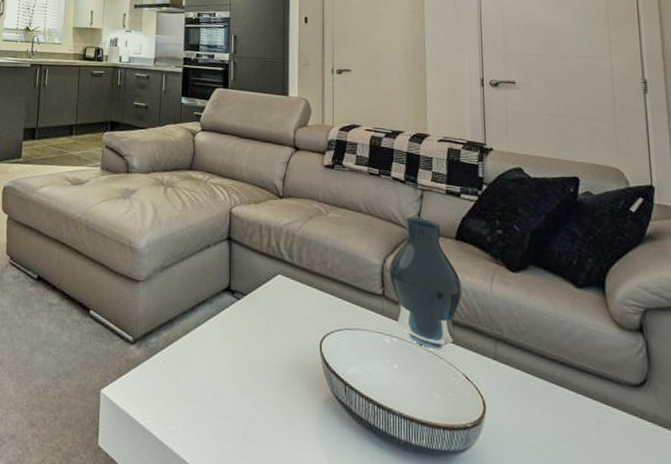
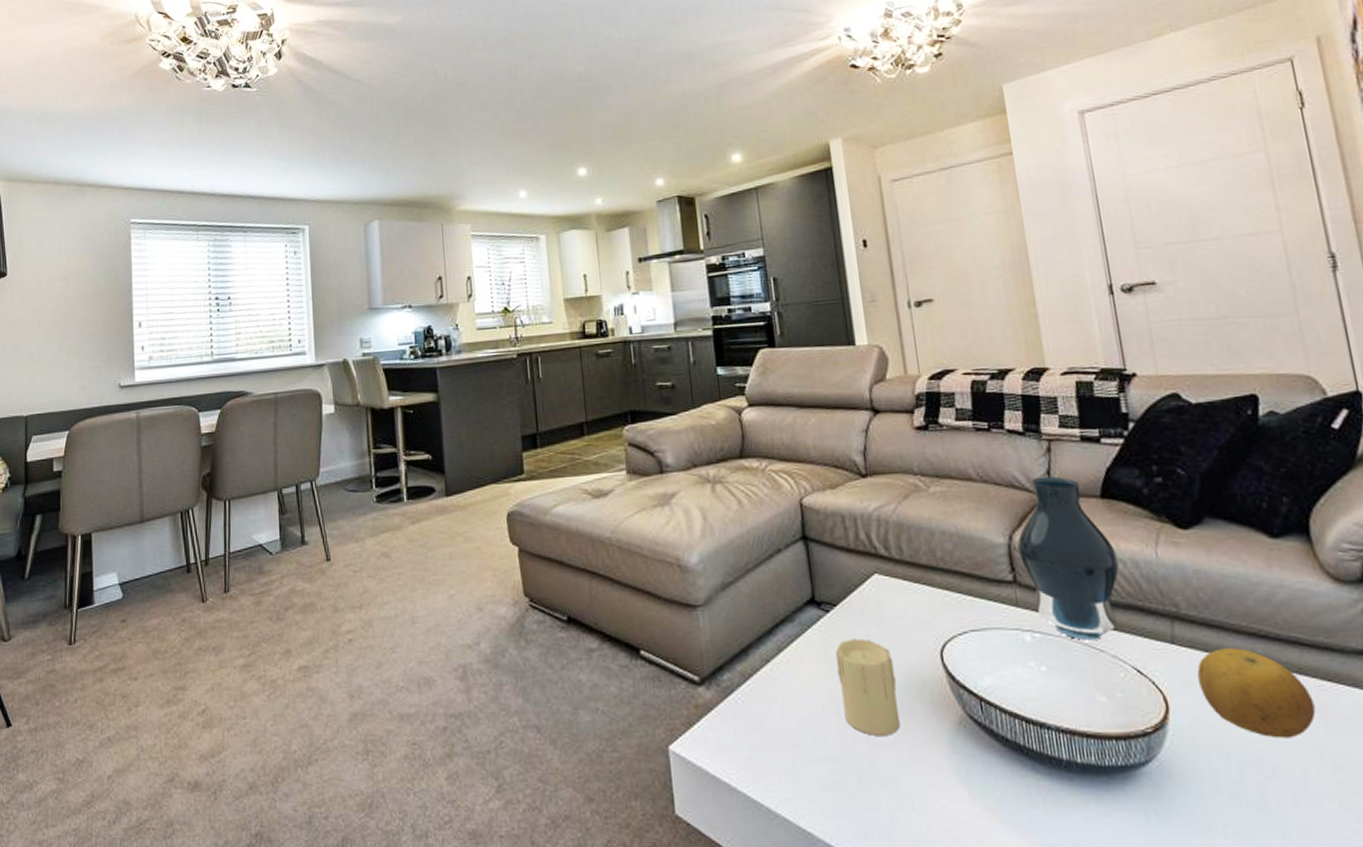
candle: none [240,323,283,403] -> present [835,638,901,736]
fruit: none [510,368,594,445] -> present [1197,648,1316,739]

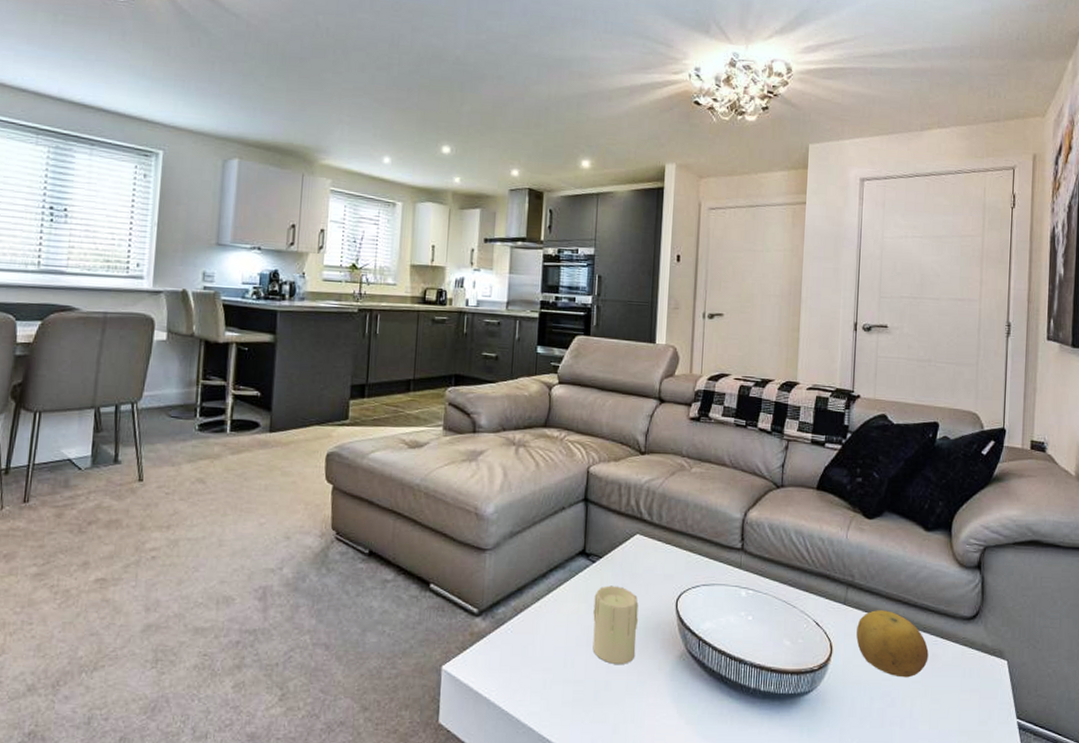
vase: present [1017,476,1120,640] -> none [749,468,820,598]

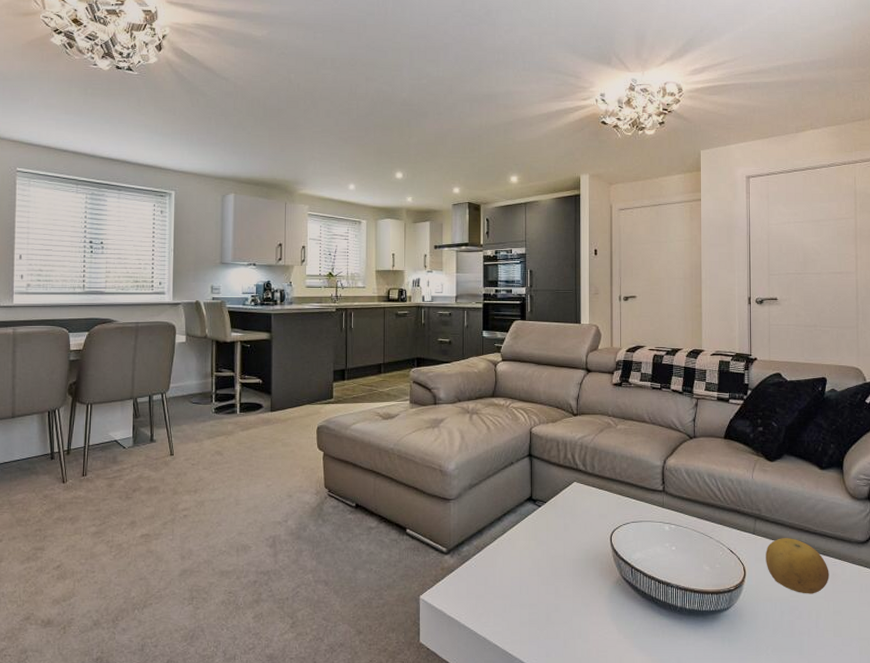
candle: present [592,585,639,664] -> none [542,525,579,590]

